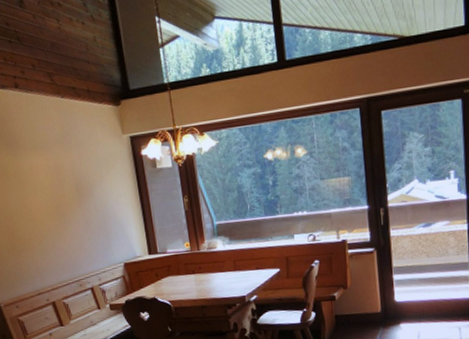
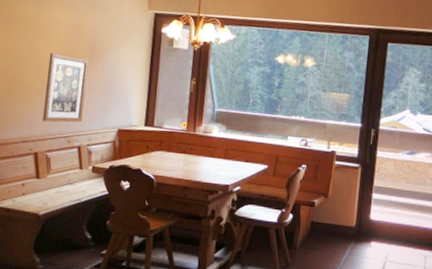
wall art: none [39,199,88,271] -> present [42,52,89,123]

